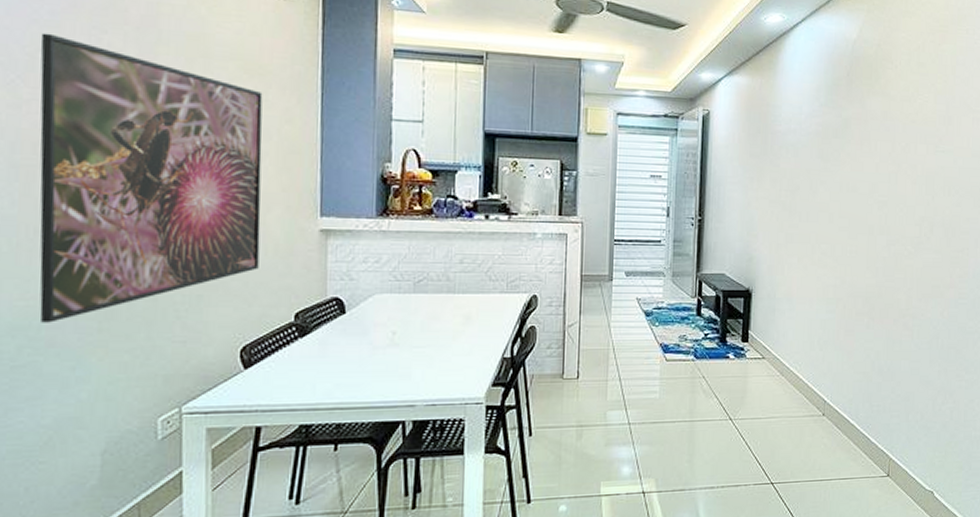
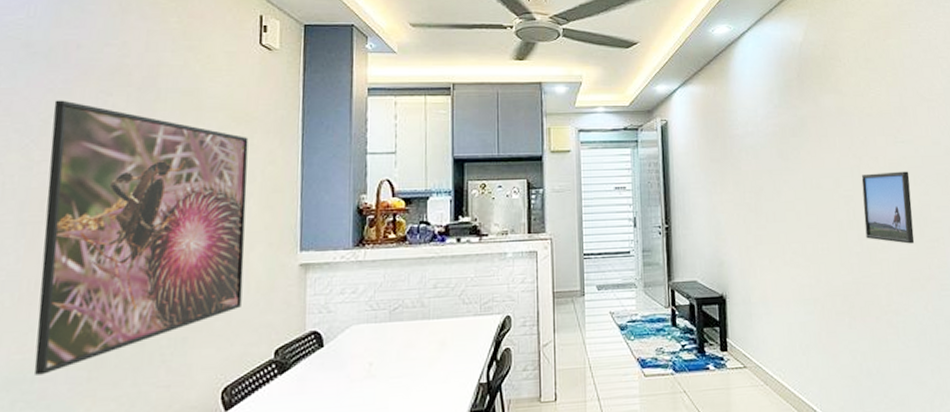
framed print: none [894,180,945,252] -> present [861,171,915,244]

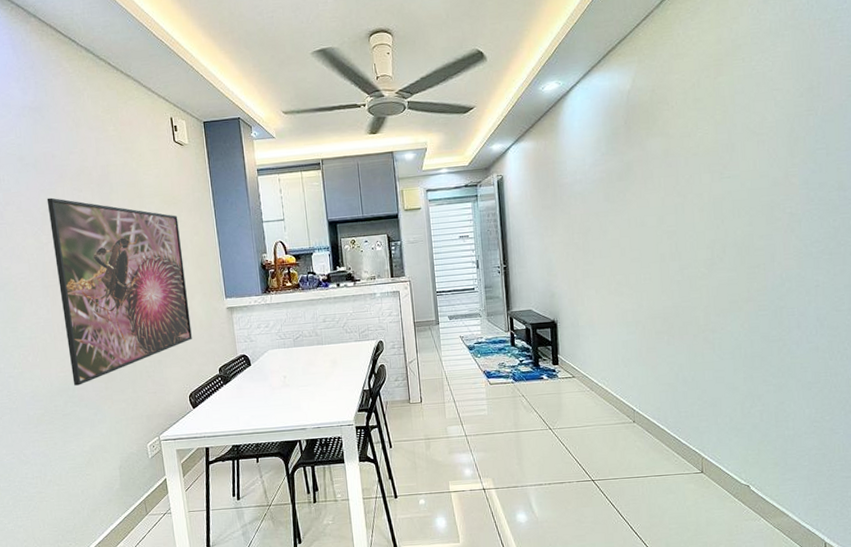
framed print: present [861,171,915,244] -> none [685,204,735,271]

